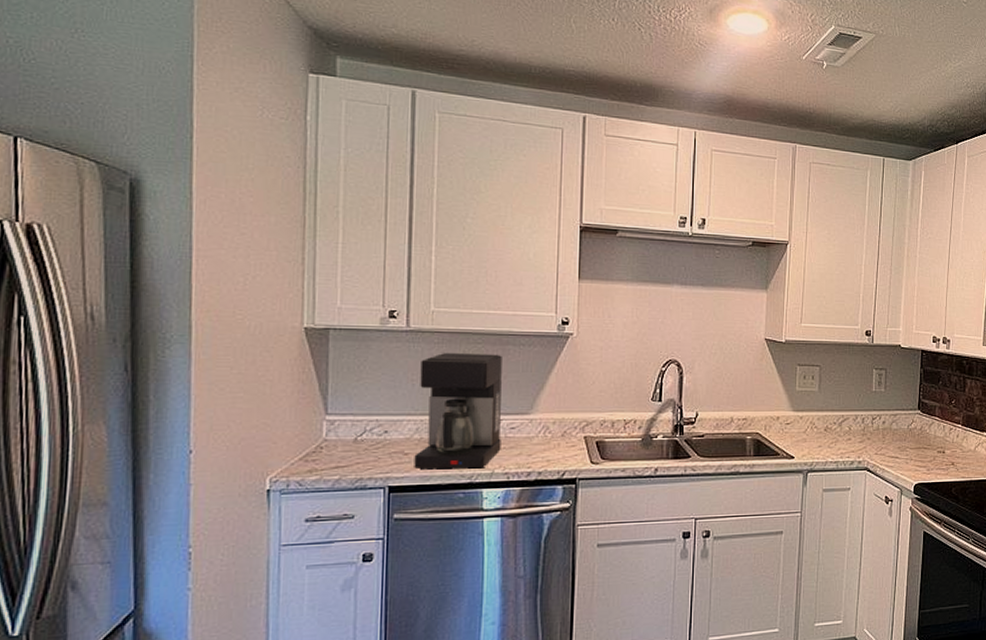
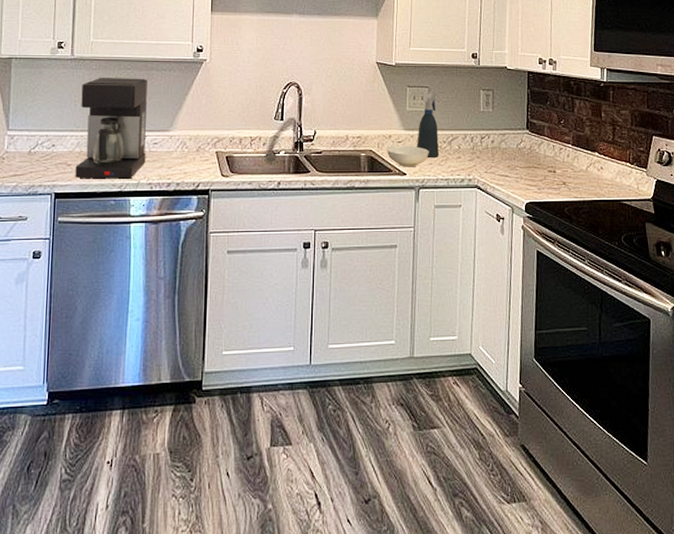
bowl: none [774,427,819,450] -> present [387,145,429,167]
spray bottle: none [805,371,829,439] -> present [416,92,439,157]

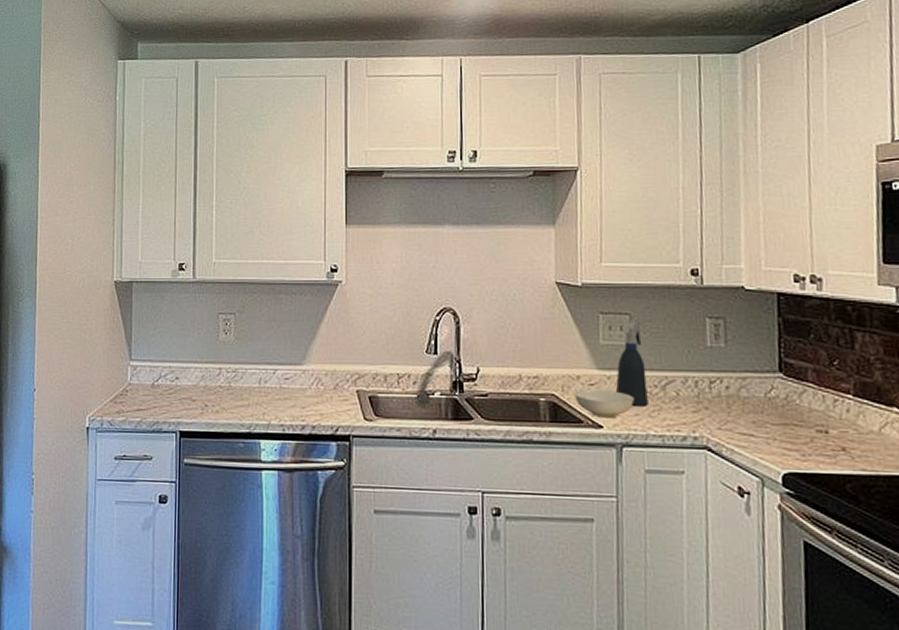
coffee maker: present [75,78,147,179] -> none [200,303,277,419]

